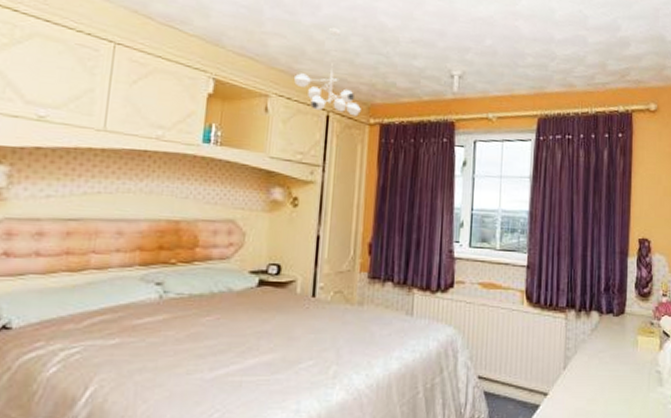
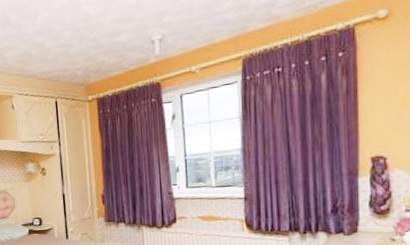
ceiling light fixture: present [294,27,361,117] -> none [28,29,80,99]

